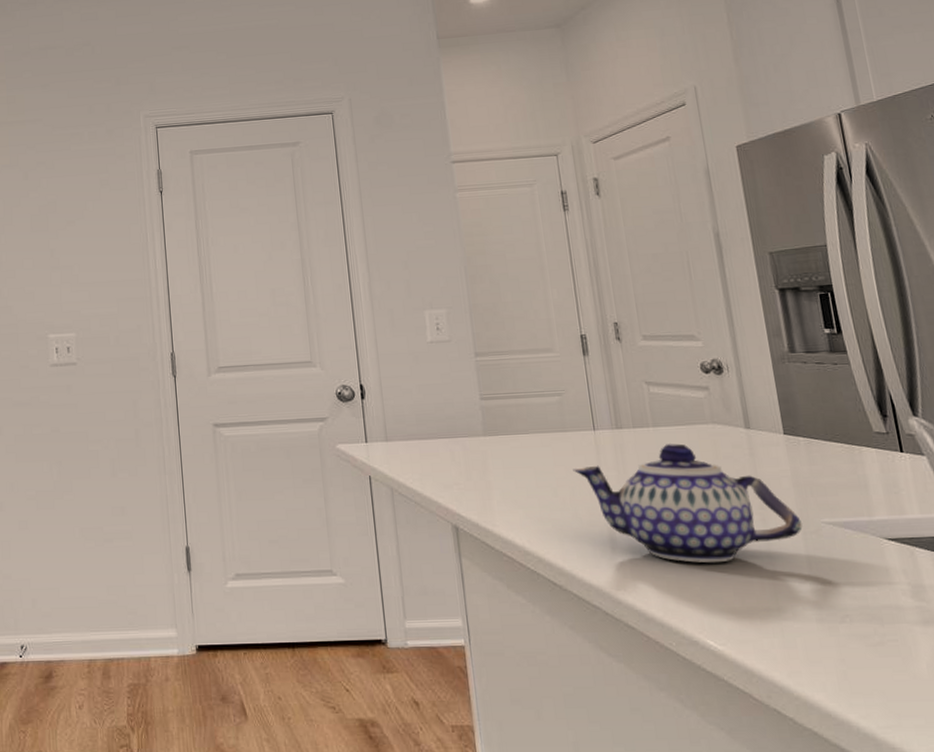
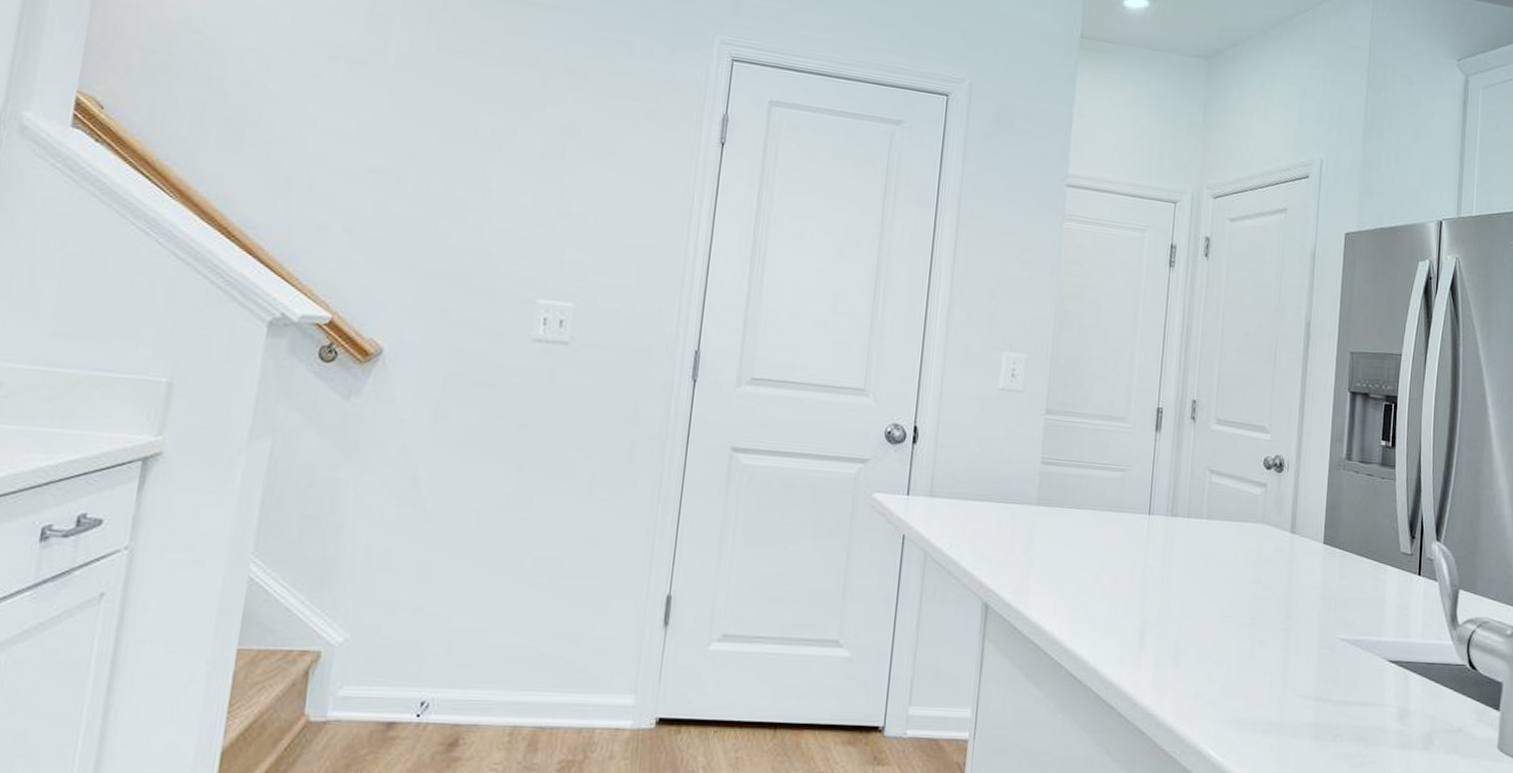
teapot: present [573,443,803,564] -> none [1119,539,1321,671]

